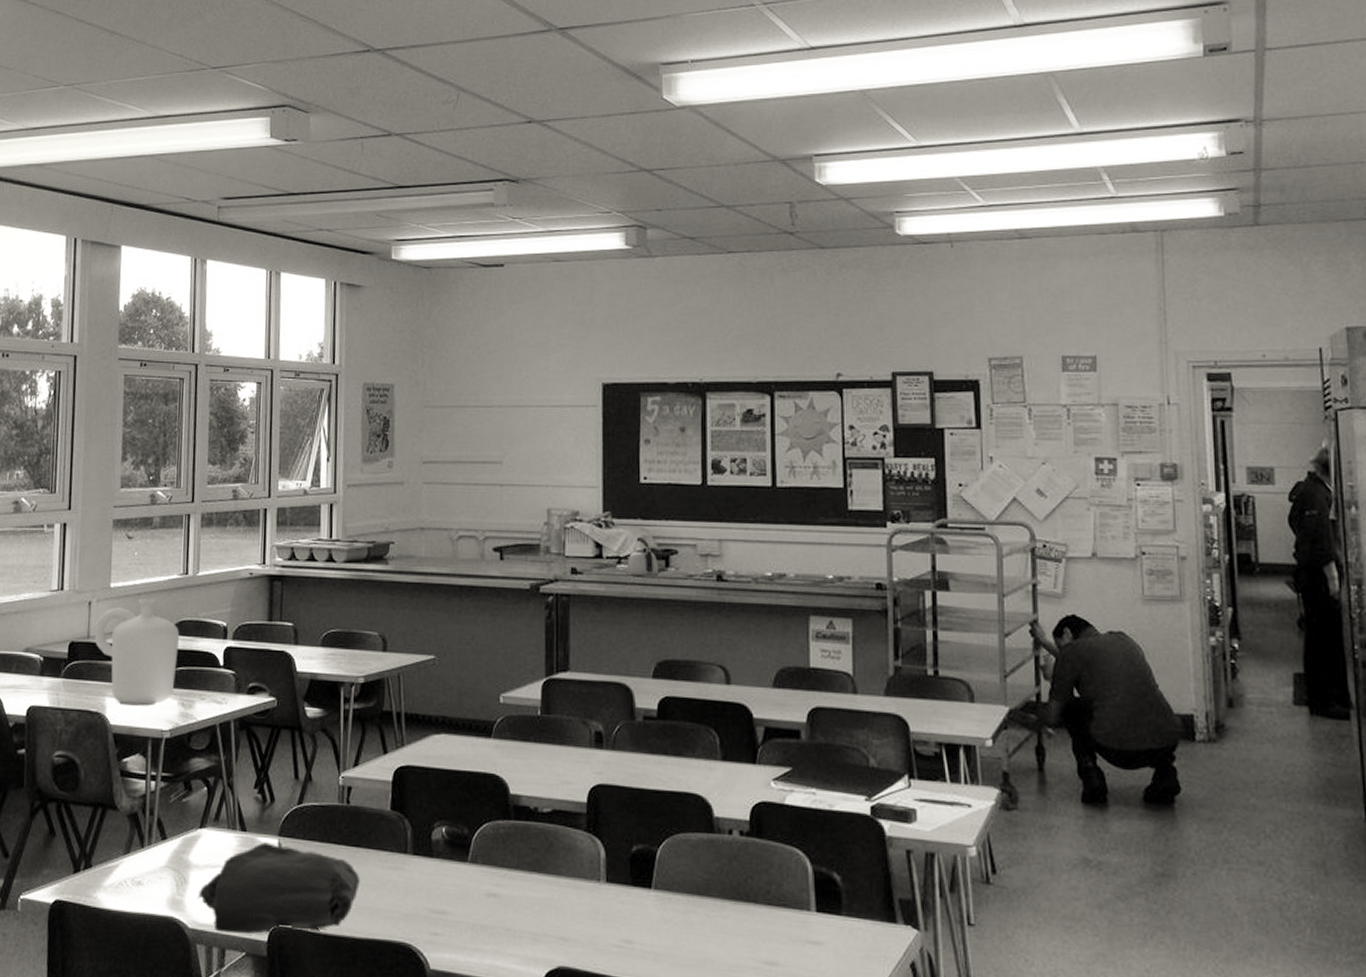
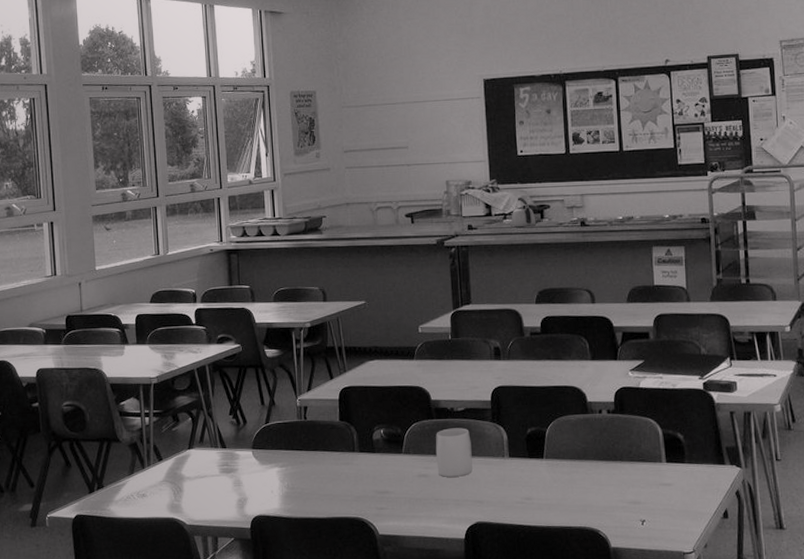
water jug: present [93,598,180,706] -> none [85,276,158,361]
bag: present [197,841,360,934] -> none [191,453,320,525]
mug: none [510,834,559,902] -> present [435,428,473,477]

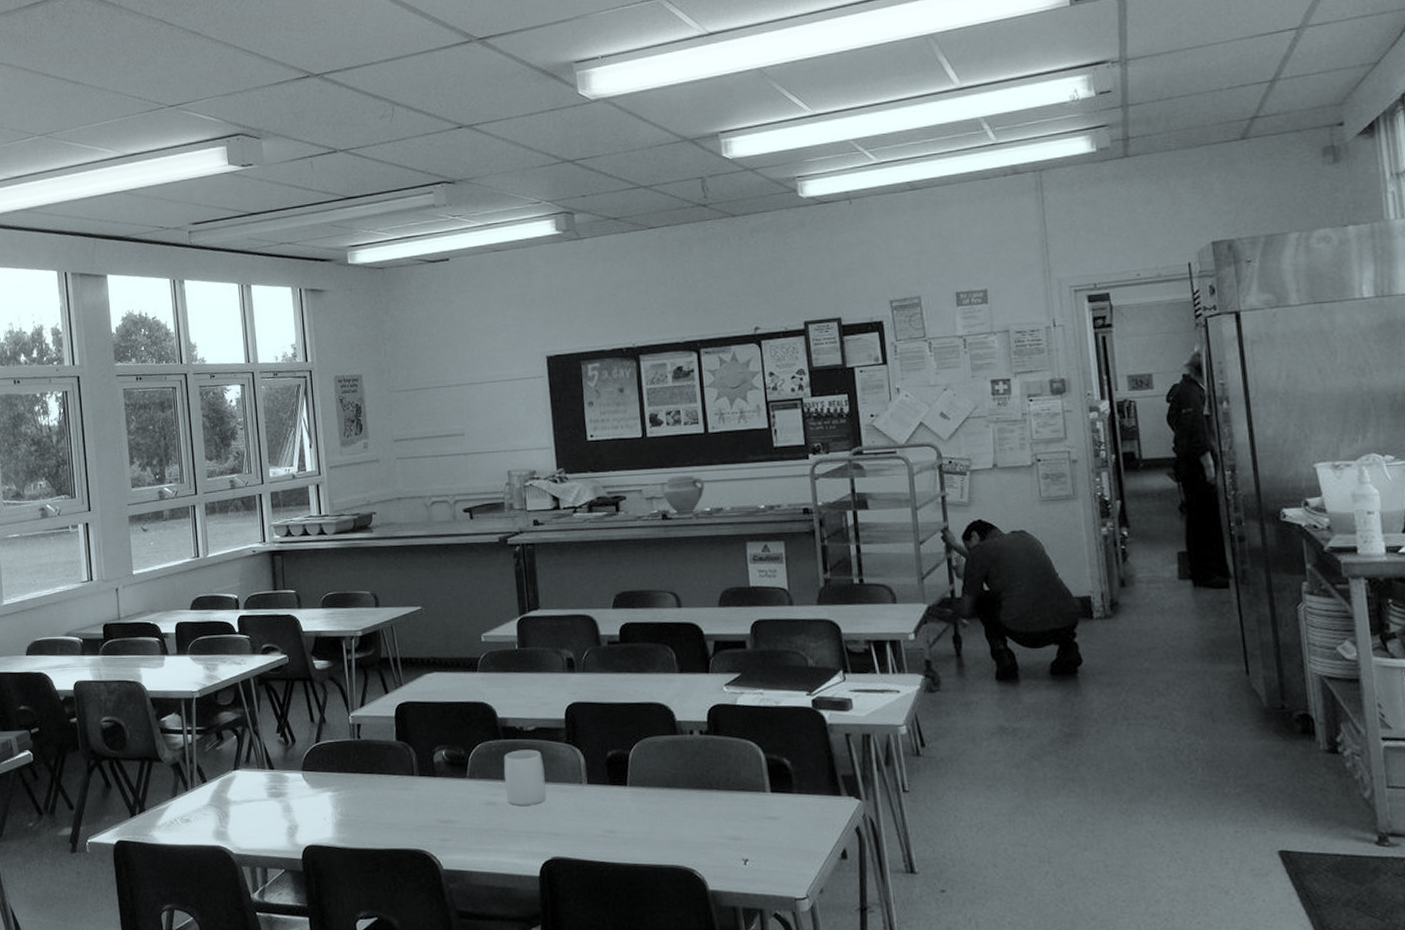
kettle: present [511,197,536,228] -> none [582,487,611,523]
jug: none [582,187,619,221] -> present [663,475,705,513]

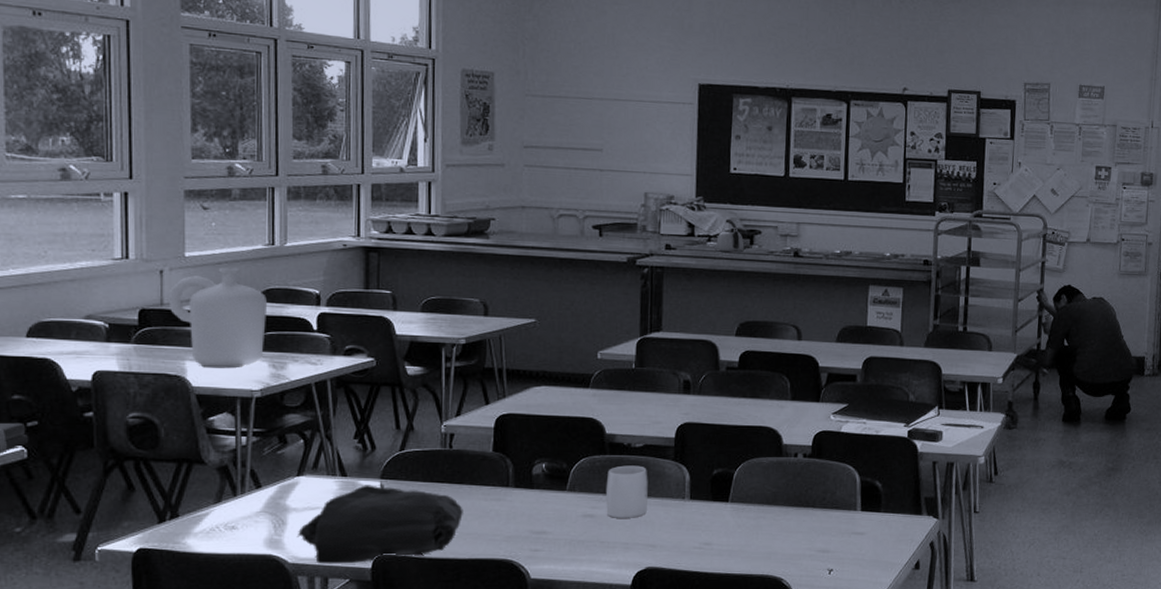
water jug: none [123,581,199,673] -> present [167,267,268,368]
bag: none [238,775,376,855] -> present [296,483,463,564]
kettle: none [582,487,611,523] -> present [716,218,745,253]
jug: present [663,475,705,513] -> none [797,217,838,253]

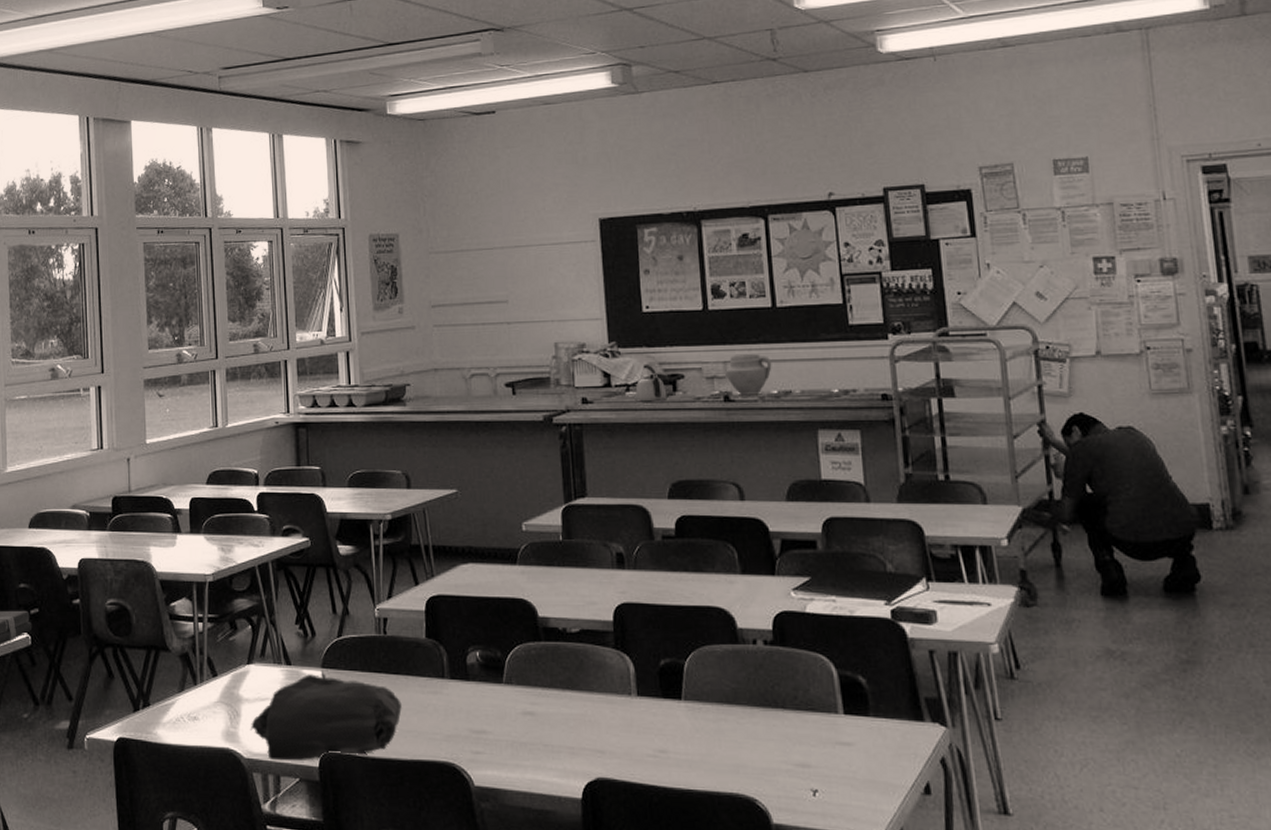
water jug: present [167,267,268,368] -> none [133,452,215,553]
mug: present [605,465,649,518] -> none [543,654,591,717]
jug: none [797,217,838,253] -> present [725,353,772,395]

